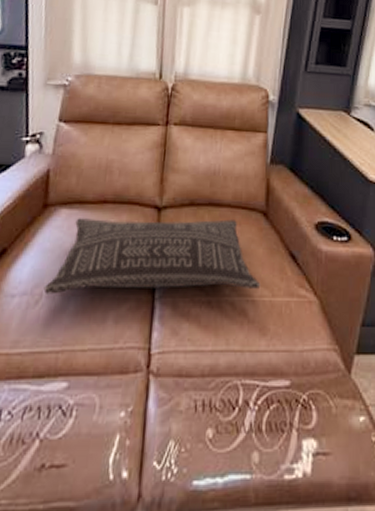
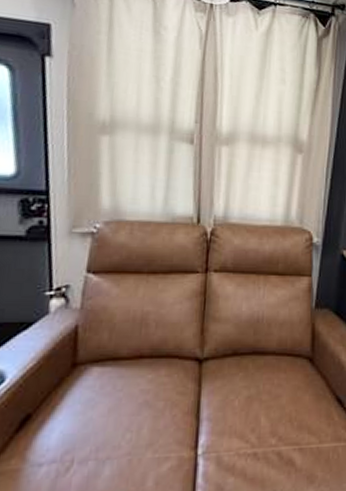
pillow: present [43,218,261,294] -> none [75,367,308,460]

